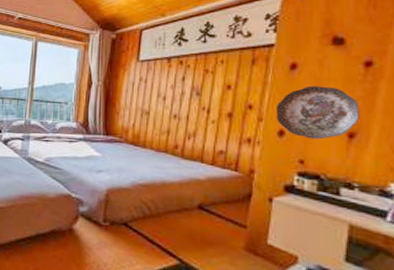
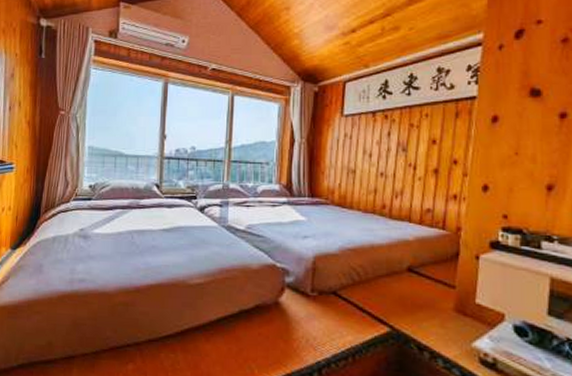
decorative plate: present [275,85,360,140] -> none [479,138,557,193]

